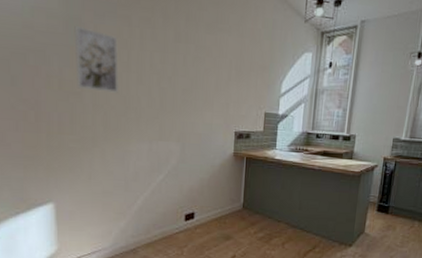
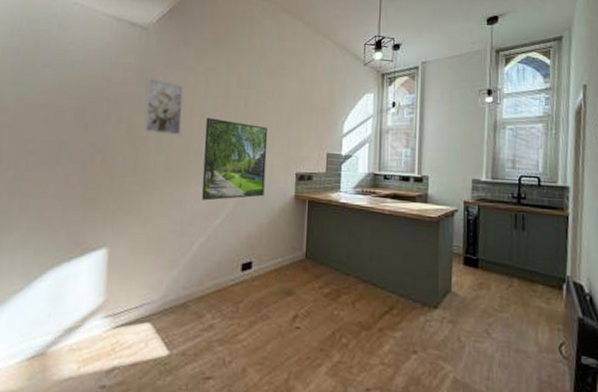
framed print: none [143,73,208,158] -> present [202,117,268,201]

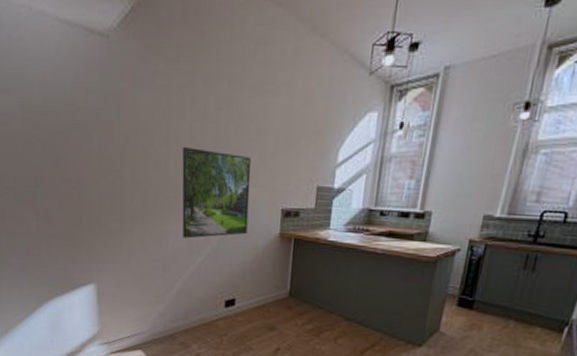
wall art: present [143,77,185,136] -> none [113,100,158,169]

